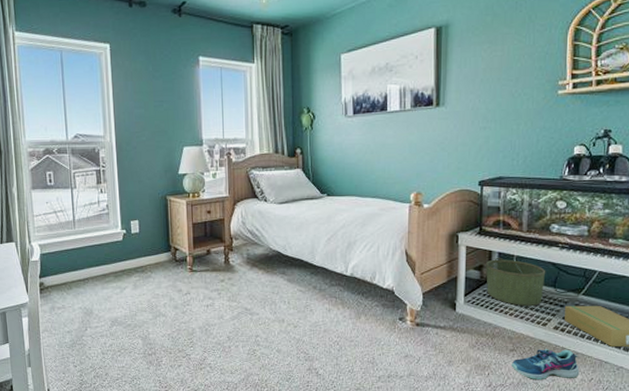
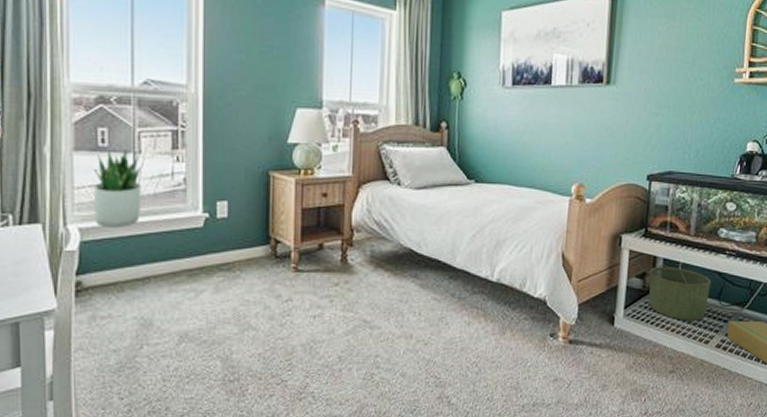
planter: none [46,186,79,244] -> present [94,149,142,229]
athletic shoe: present [511,348,580,380] -> none [669,369,740,406]

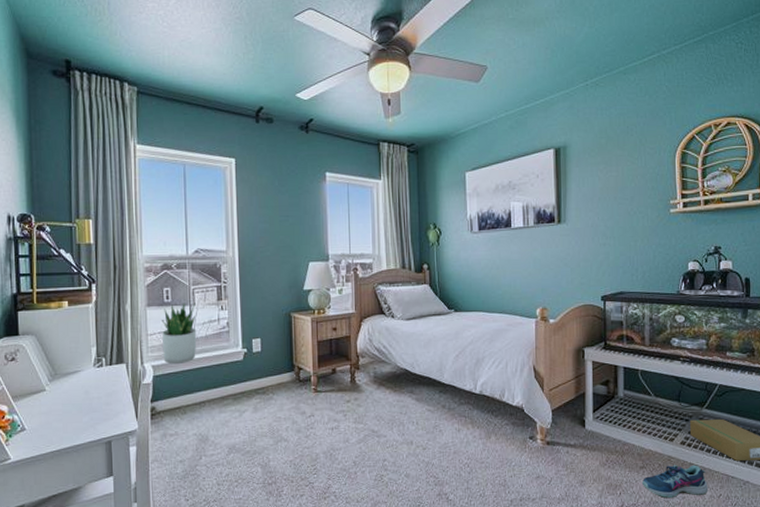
basket: present [648,263,712,320] -> none [611,371,670,421]
athletic shoe: none [669,369,740,406] -> present [641,464,708,499]

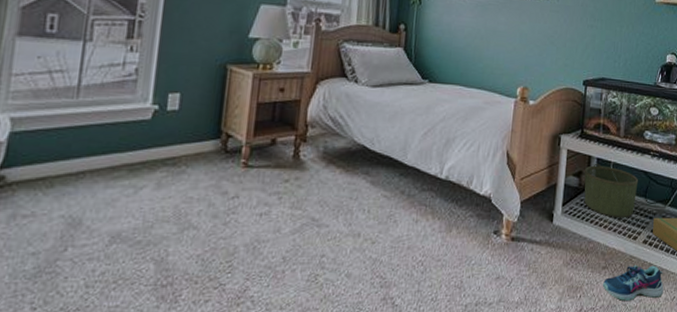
planter: present [162,303,197,365] -> none [30,36,93,119]
basket: none [611,371,670,421] -> present [584,163,639,217]

